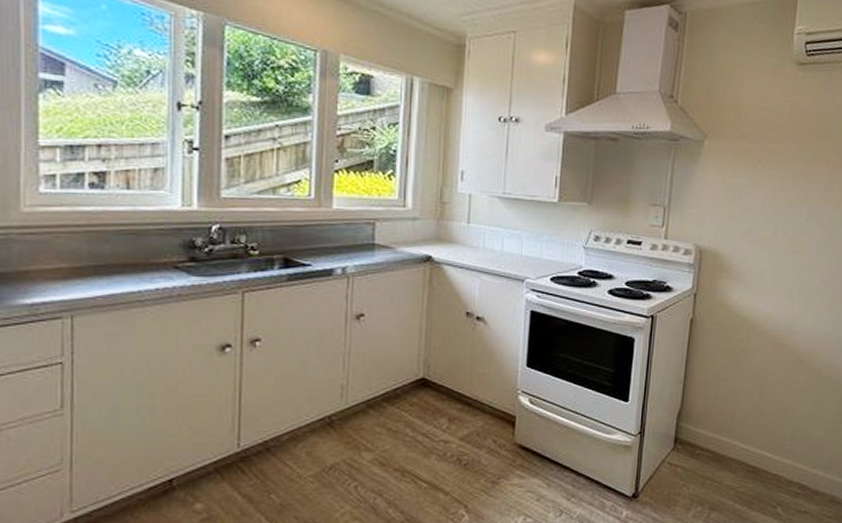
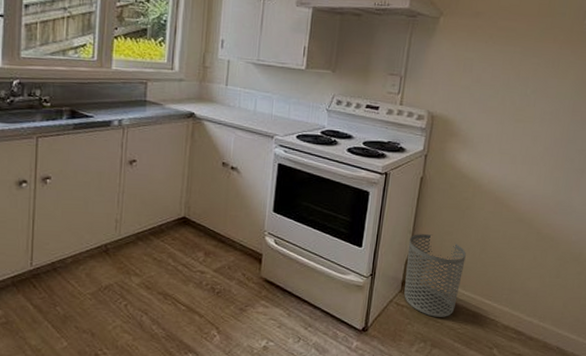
waste bin: none [677,383,743,476] -> present [404,234,466,317]

